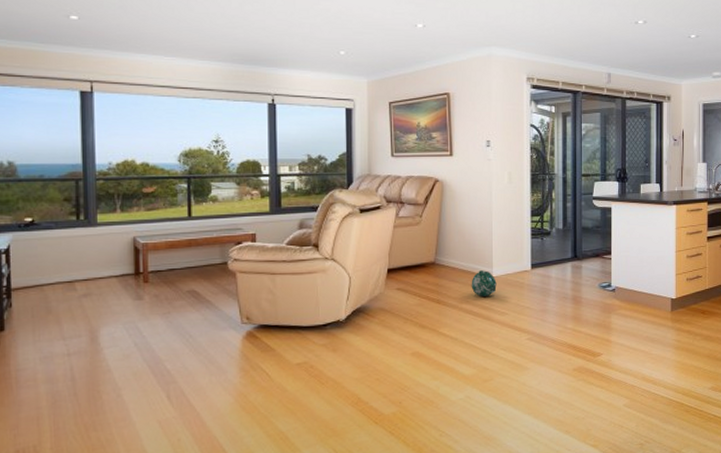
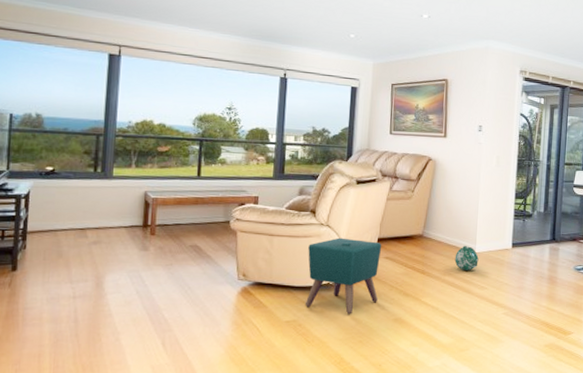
ottoman: none [314,271,393,352] -> present [305,237,382,314]

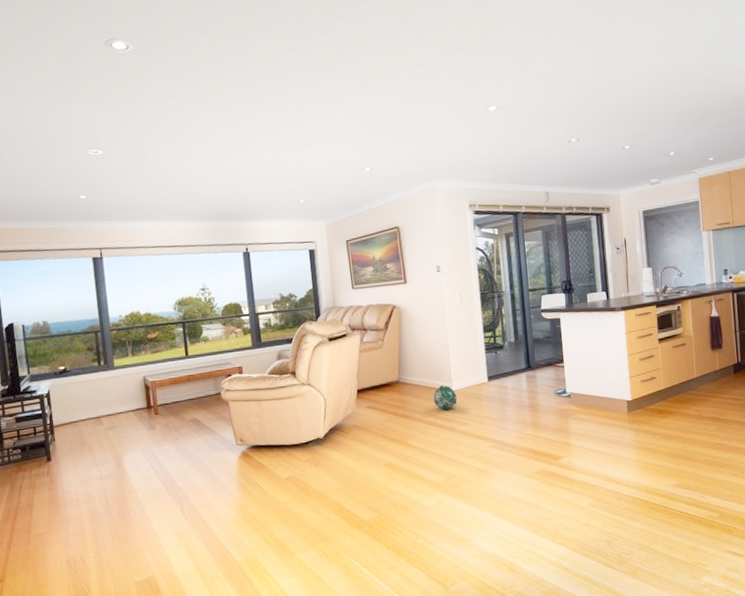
ottoman: present [305,237,382,314] -> none [294,393,366,465]

